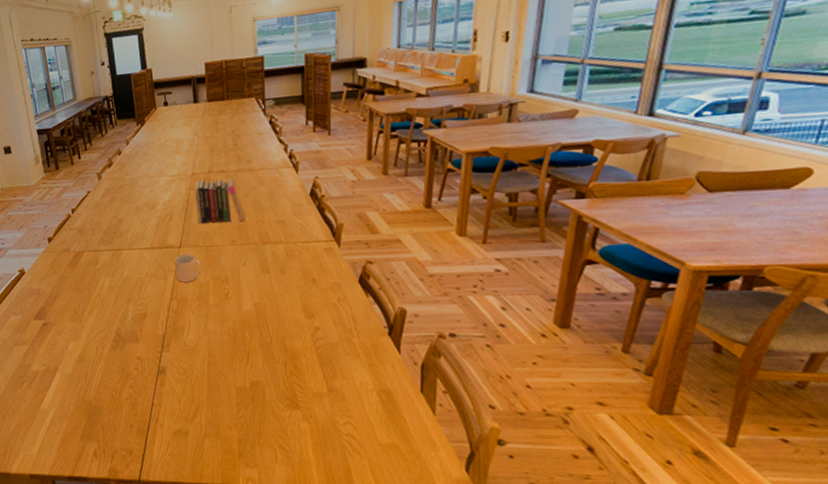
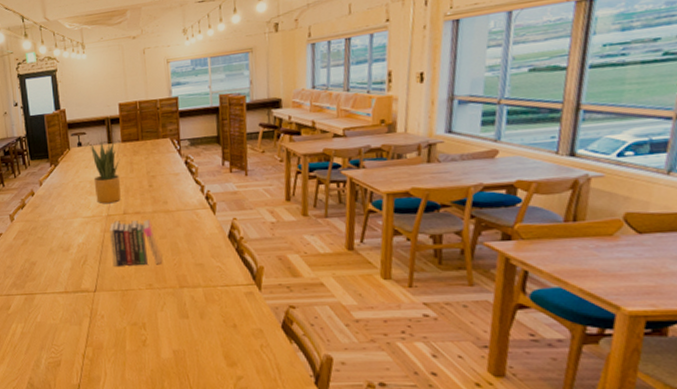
planter: none [175,101,207,163] -> present [89,142,121,204]
mug: present [175,253,202,283] -> none [90,298,118,329]

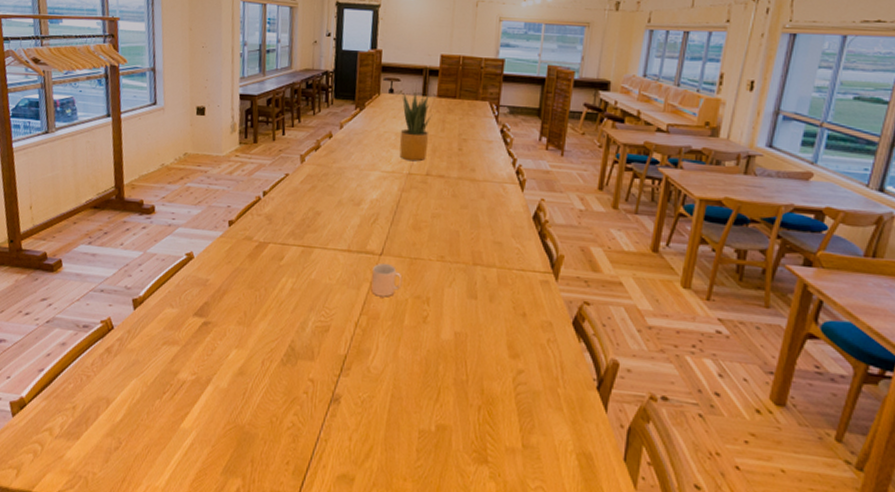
mug: none [90,298,118,329] -> present [371,262,403,298]
books: present [109,219,163,267] -> none [405,181,461,236]

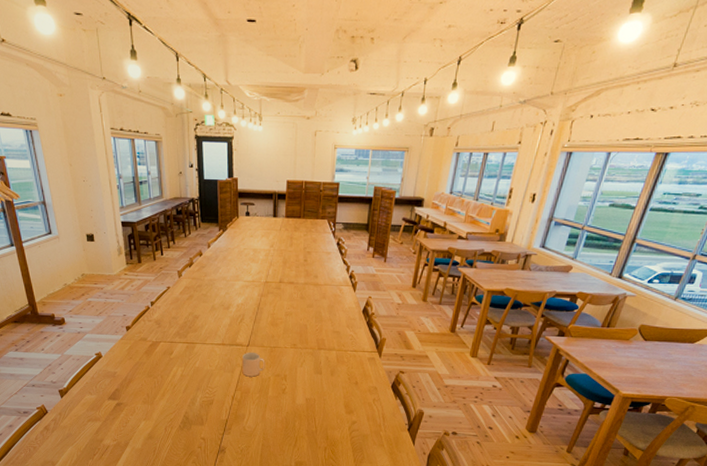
planter: present [399,92,433,161] -> none [256,214,282,272]

